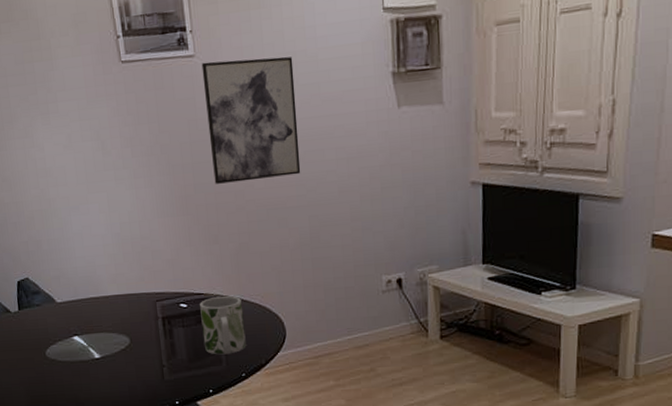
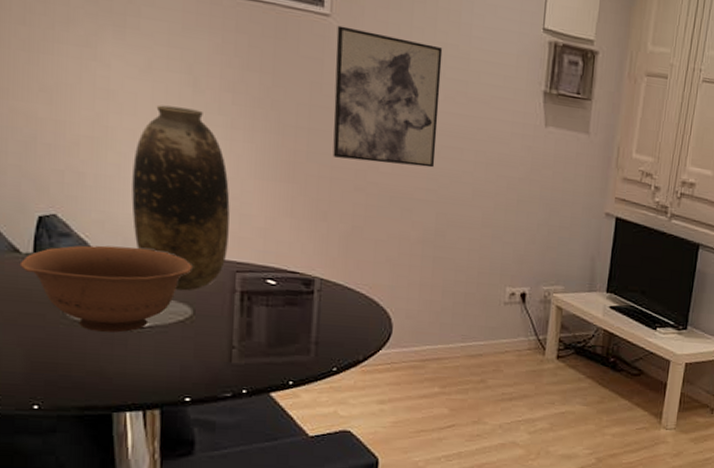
bowl: none [11,293,125,367] -> present [19,245,193,333]
vase: none [70,168,148,324] -> present [131,105,230,291]
mug: present [200,295,246,355] -> none [290,278,345,345]

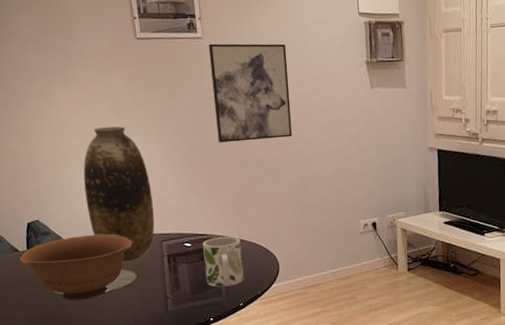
mug: none [290,278,345,345] -> present [203,236,244,288]

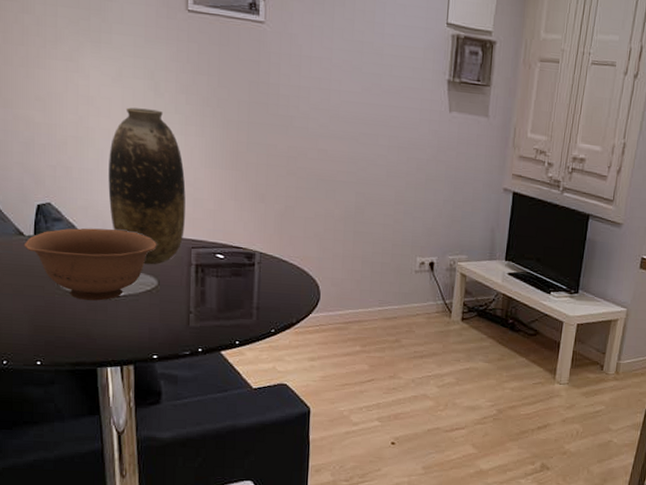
mug: present [203,236,244,288] -> none [236,252,281,310]
wall art: present [208,43,293,143] -> none [268,31,360,153]

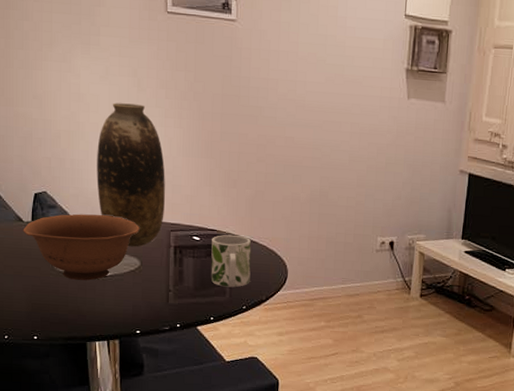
mug: none [236,252,281,310] -> present [211,234,251,288]

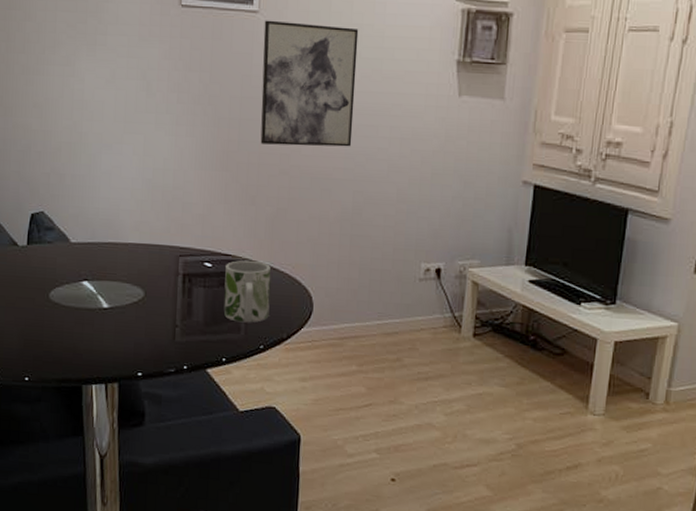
bowl: present [23,214,140,281] -> none [17,236,145,314]
vase: present [96,103,165,247] -> none [99,109,175,275]
wall art: none [240,28,324,140] -> present [260,20,359,147]

